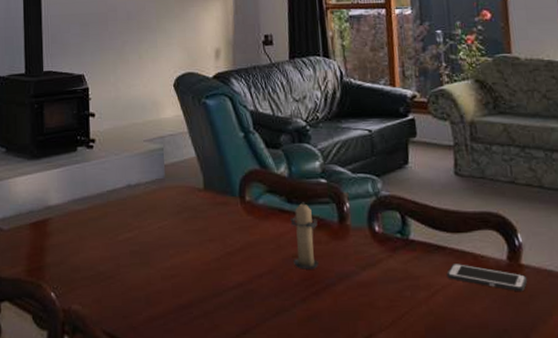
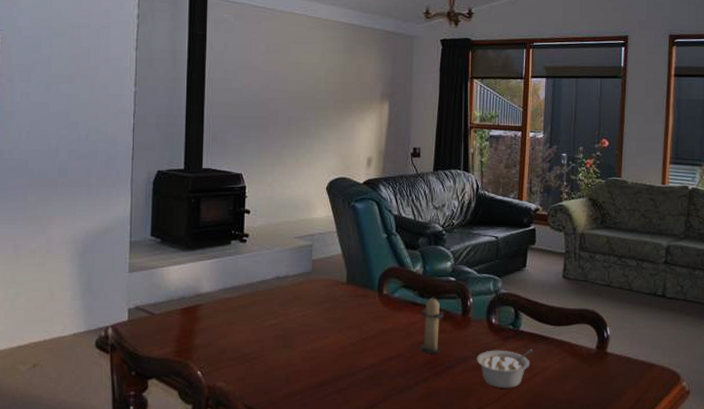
legume: none [361,262,429,310] -> present [476,349,533,389]
cell phone: present [447,264,528,292] -> none [547,351,610,375]

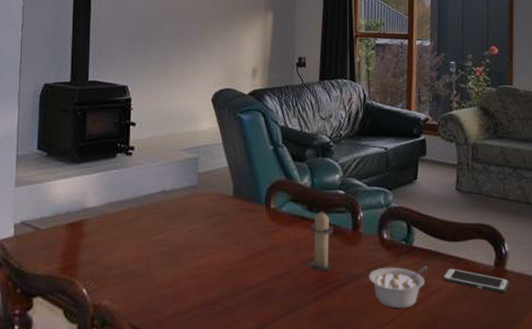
cell phone: none [547,351,610,375] -> present [442,268,510,294]

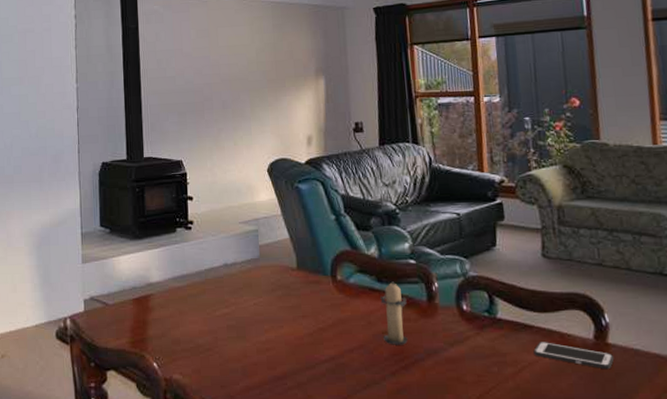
legume: present [368,266,427,309] -> none [449,340,516,385]

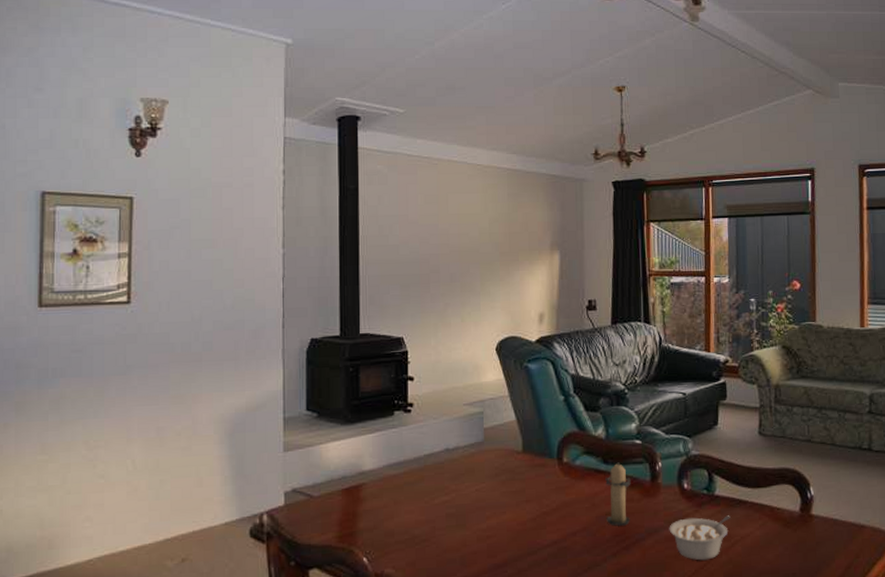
legume: none [449,340,516,385] -> present [669,515,730,561]
cell phone: present [533,342,615,370] -> none [746,516,816,540]

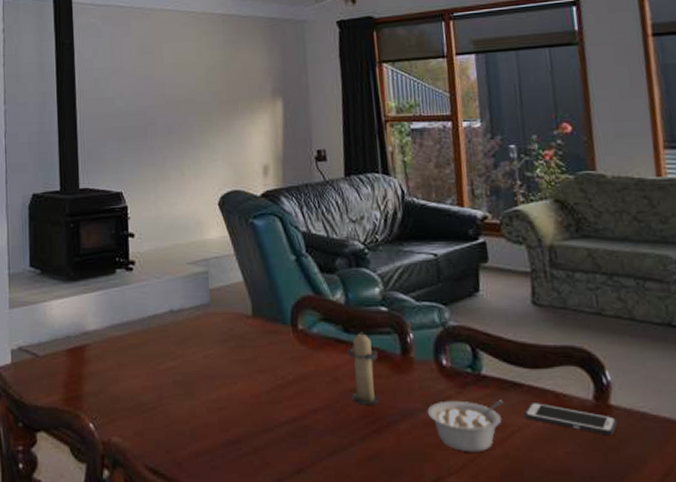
cell phone: none [746,516,816,540] -> present [524,403,618,436]

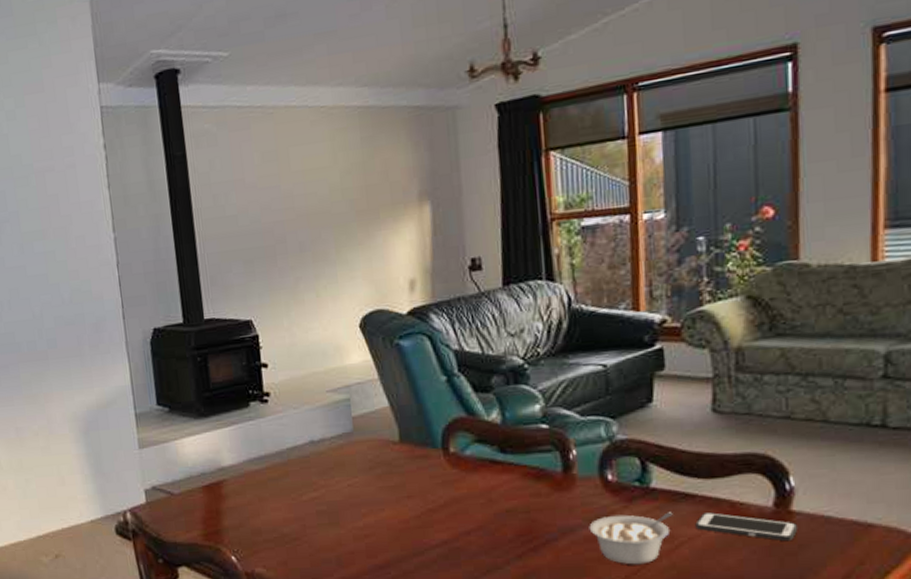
candle: present [347,332,381,405] -> none [503,451,539,525]

